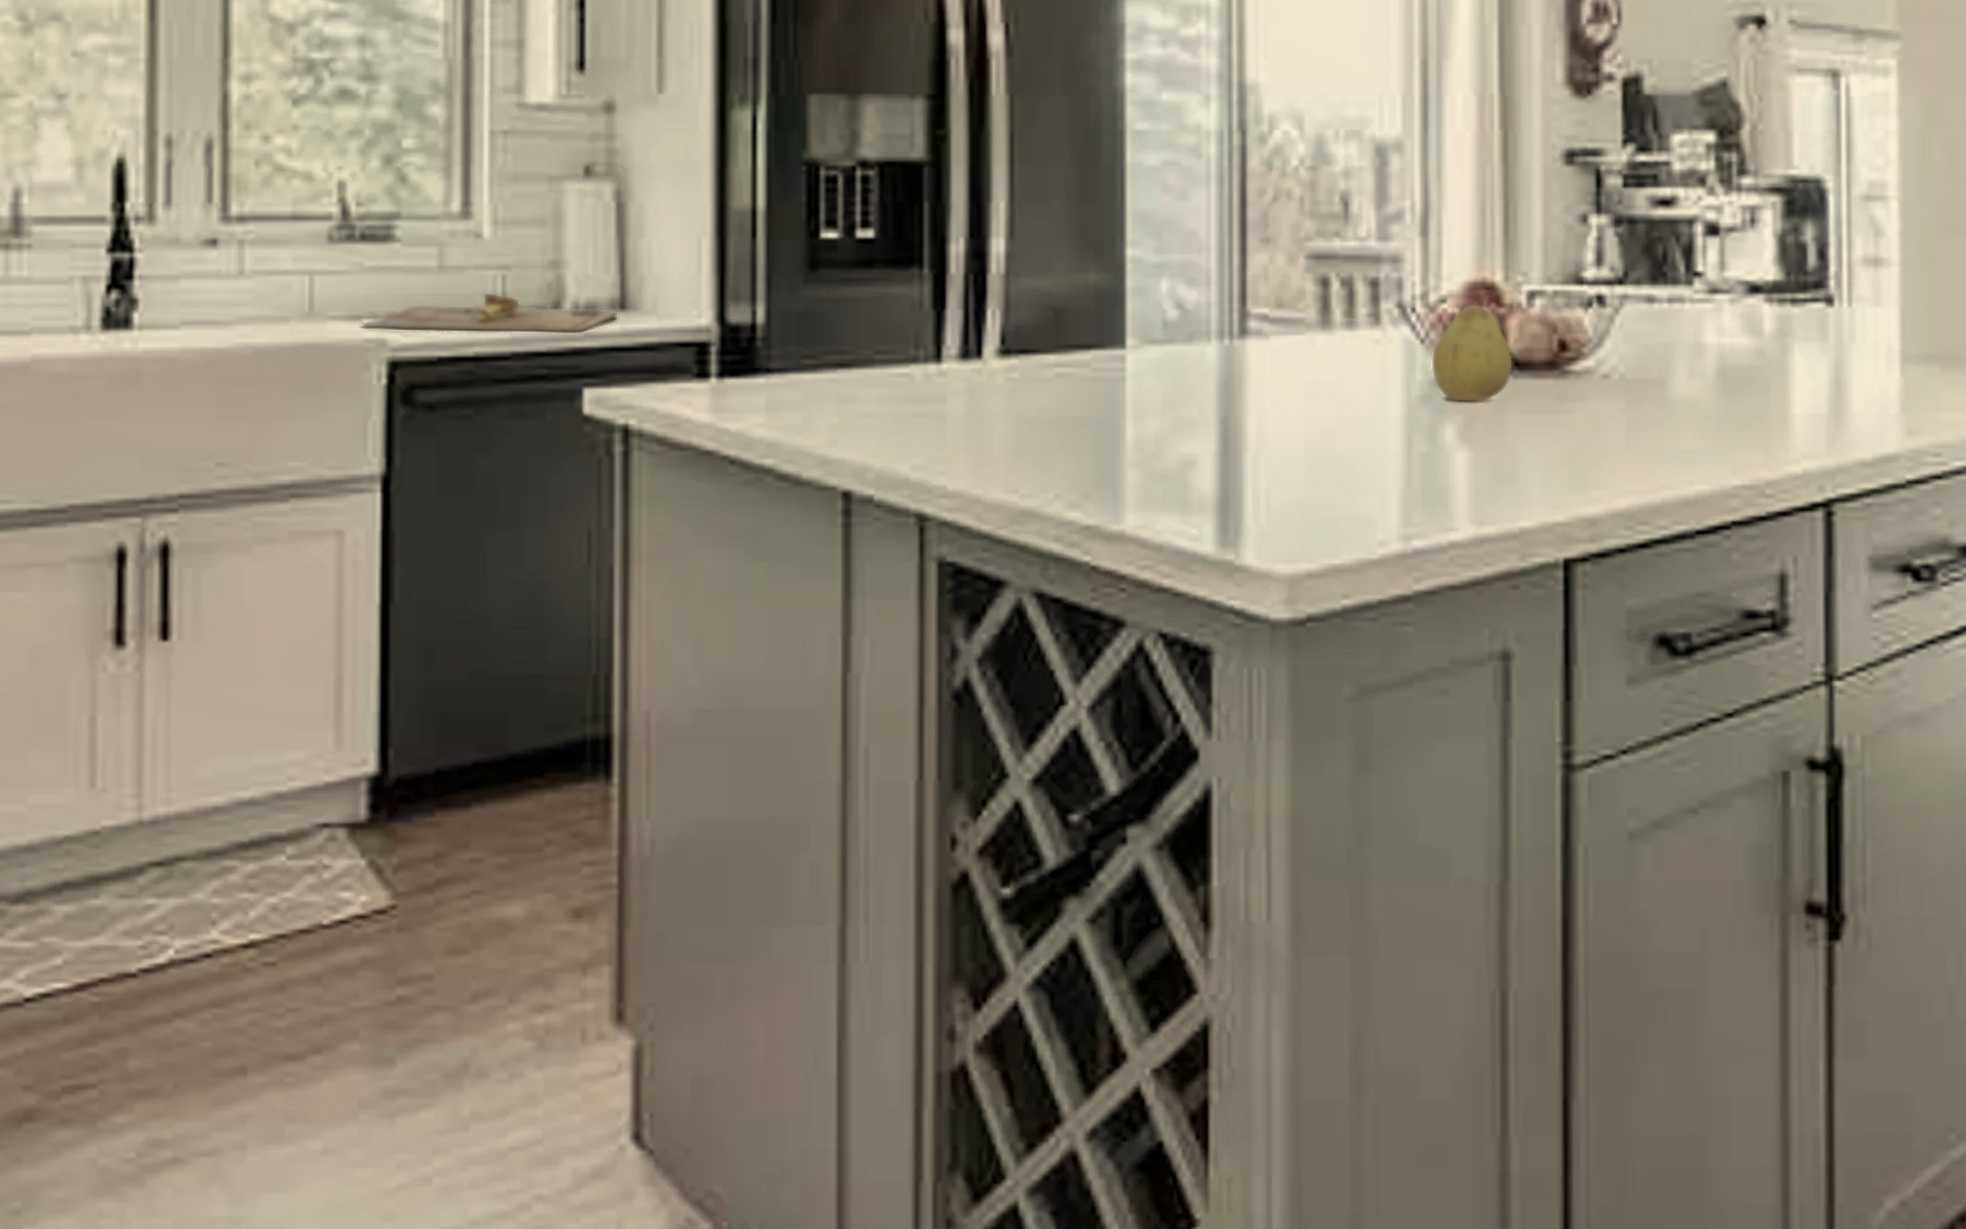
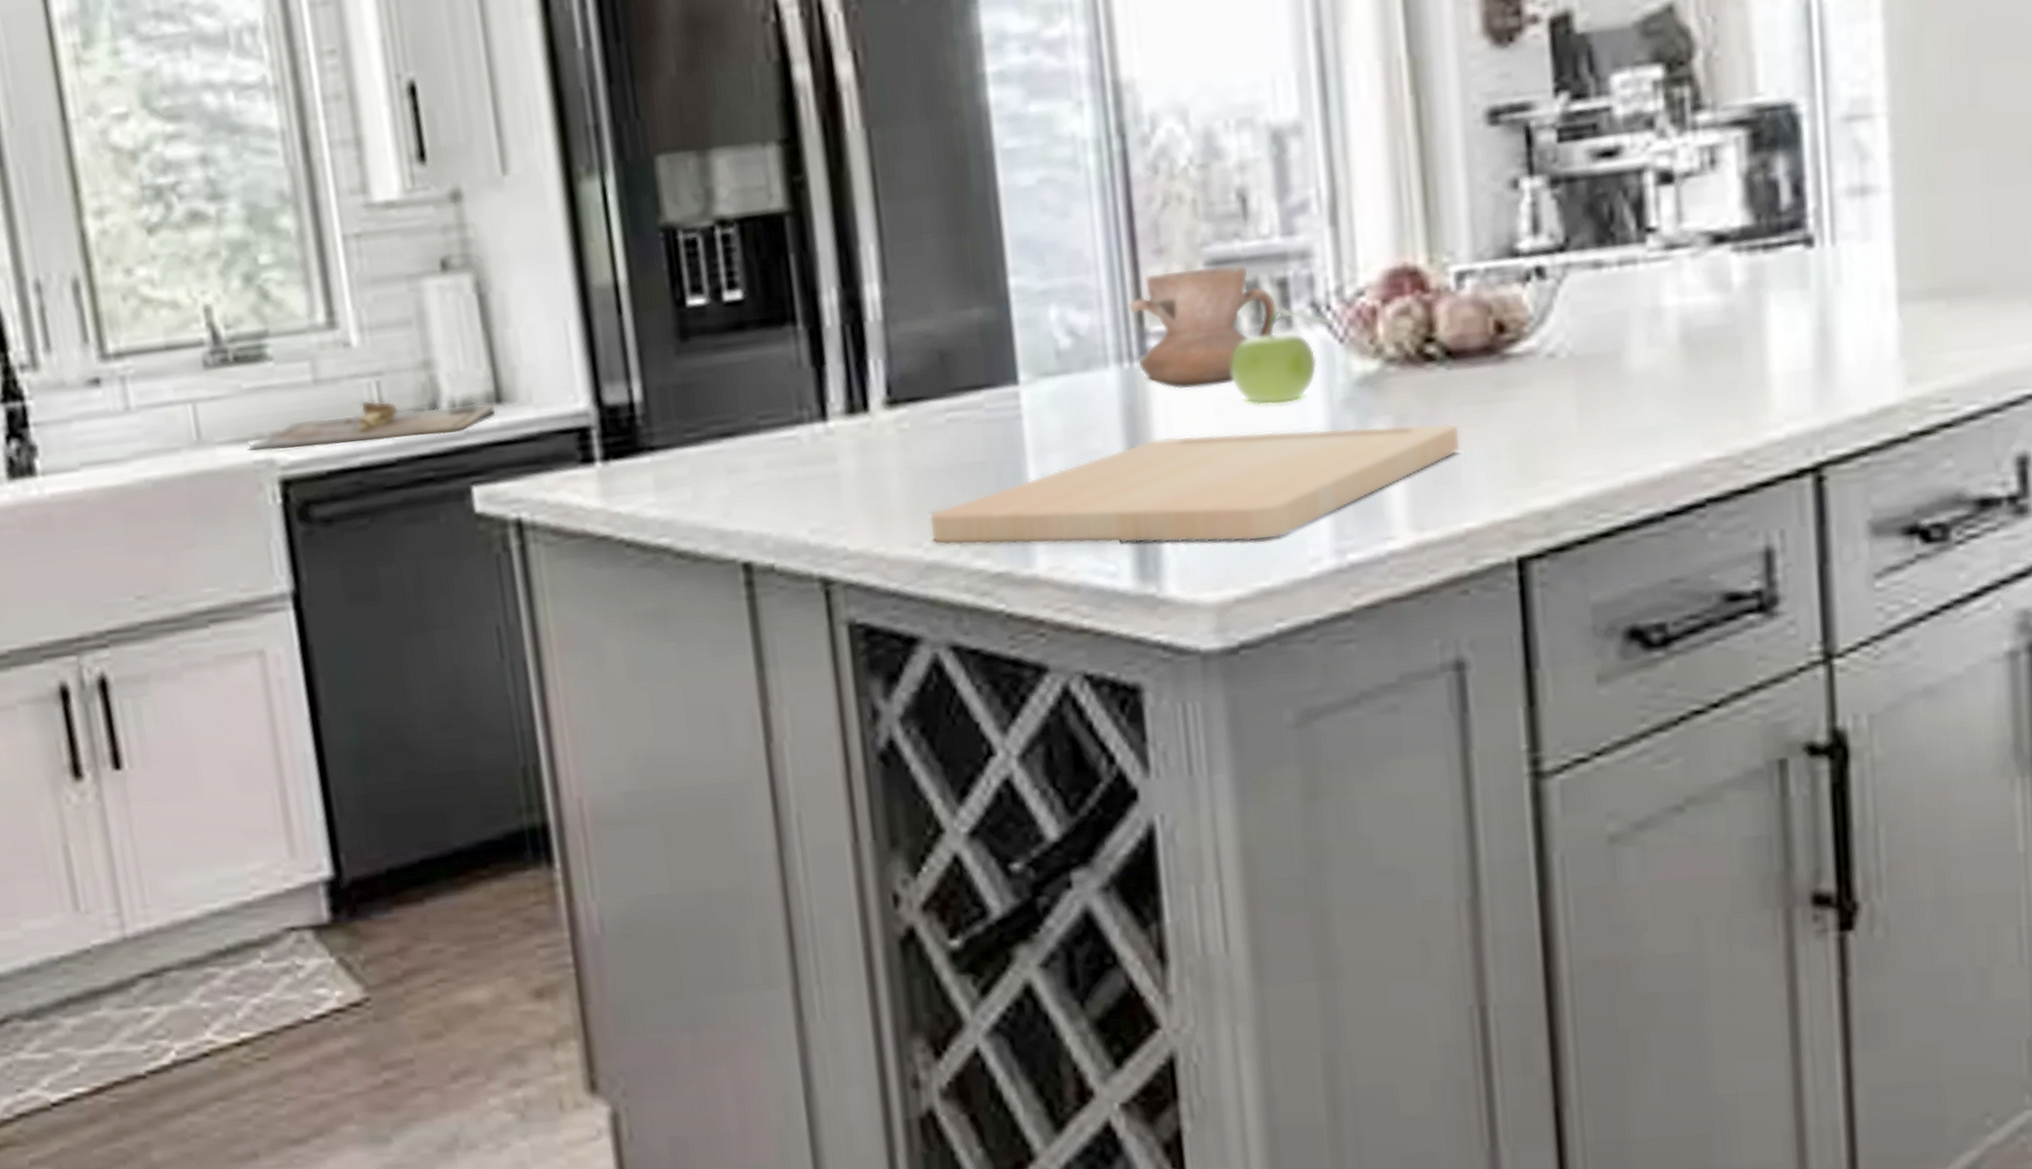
cutting board: none [1027,413,1521,519] -> present [928,422,1461,545]
ceramic jug: none [1234,260,1368,370] -> present [1128,265,1278,390]
fruit: none [1321,305,1425,395] -> present [1230,307,1343,406]
fruit: present [1430,290,1514,403] -> none [1351,275,1446,402]

